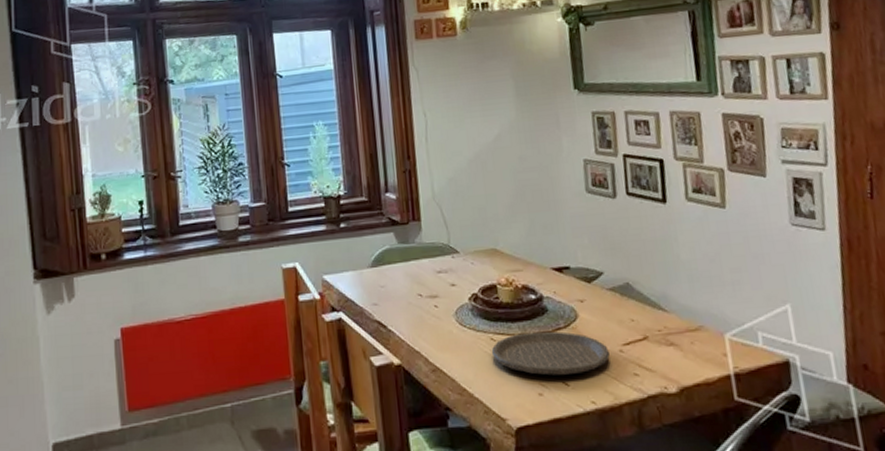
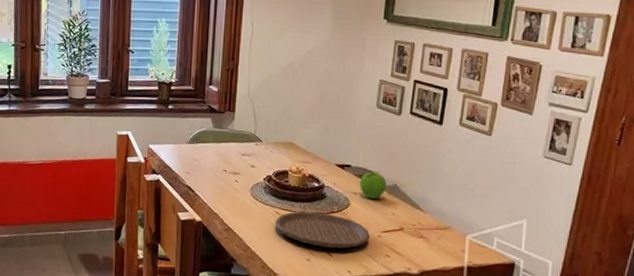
fruit: none [583,269,617,306] -> present [359,171,387,199]

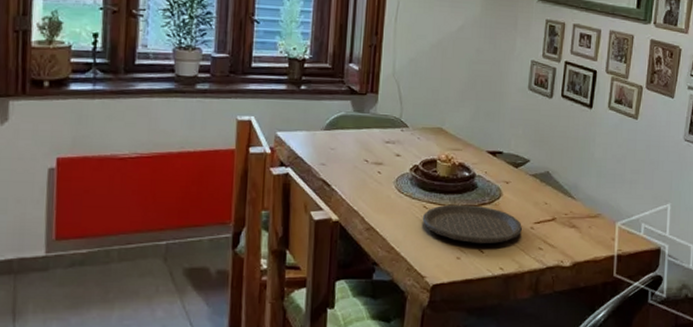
fruit: present [359,171,387,199] -> none [511,157,539,188]

